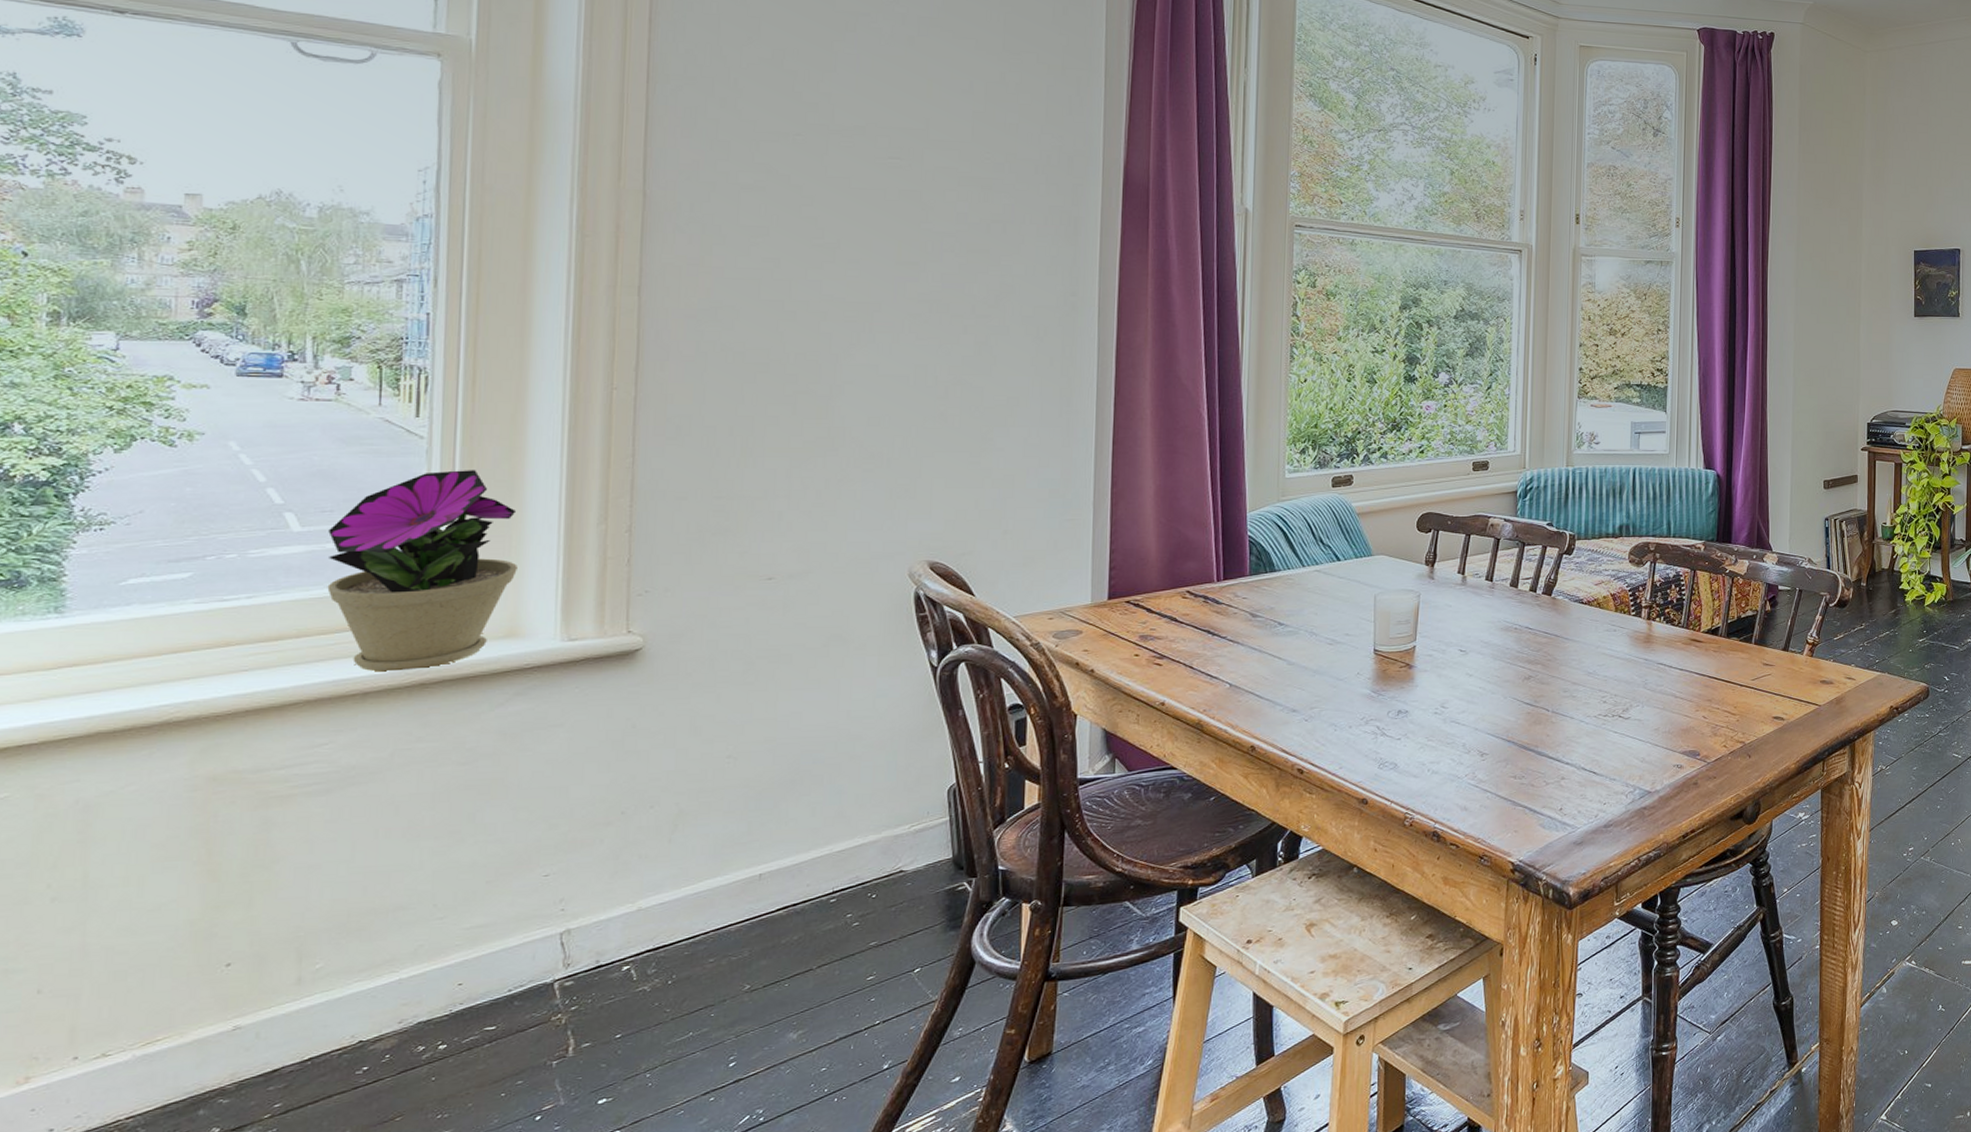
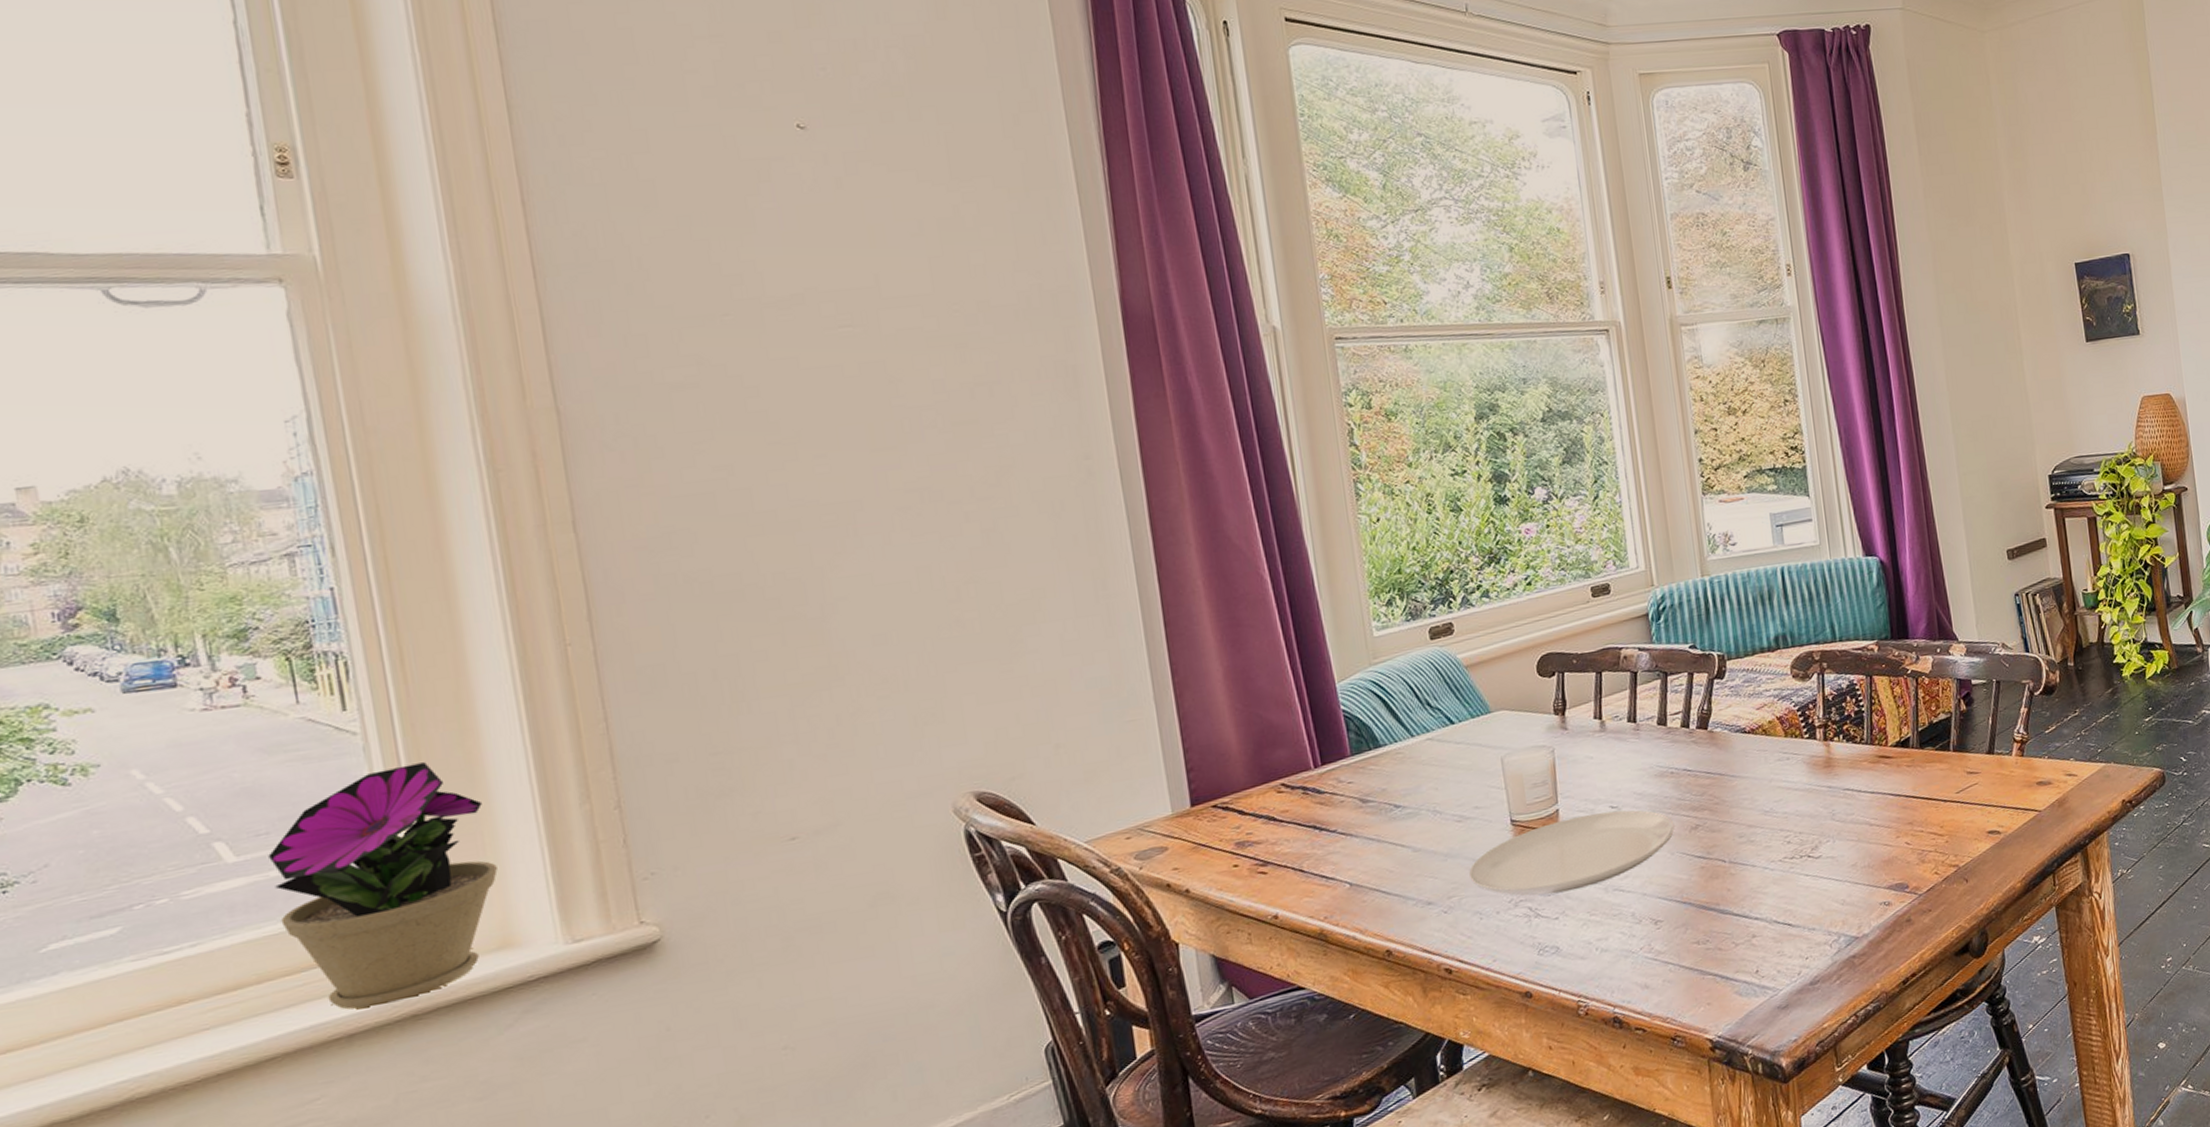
plate: none [1332,654,1511,718] -> present [1469,810,1675,897]

